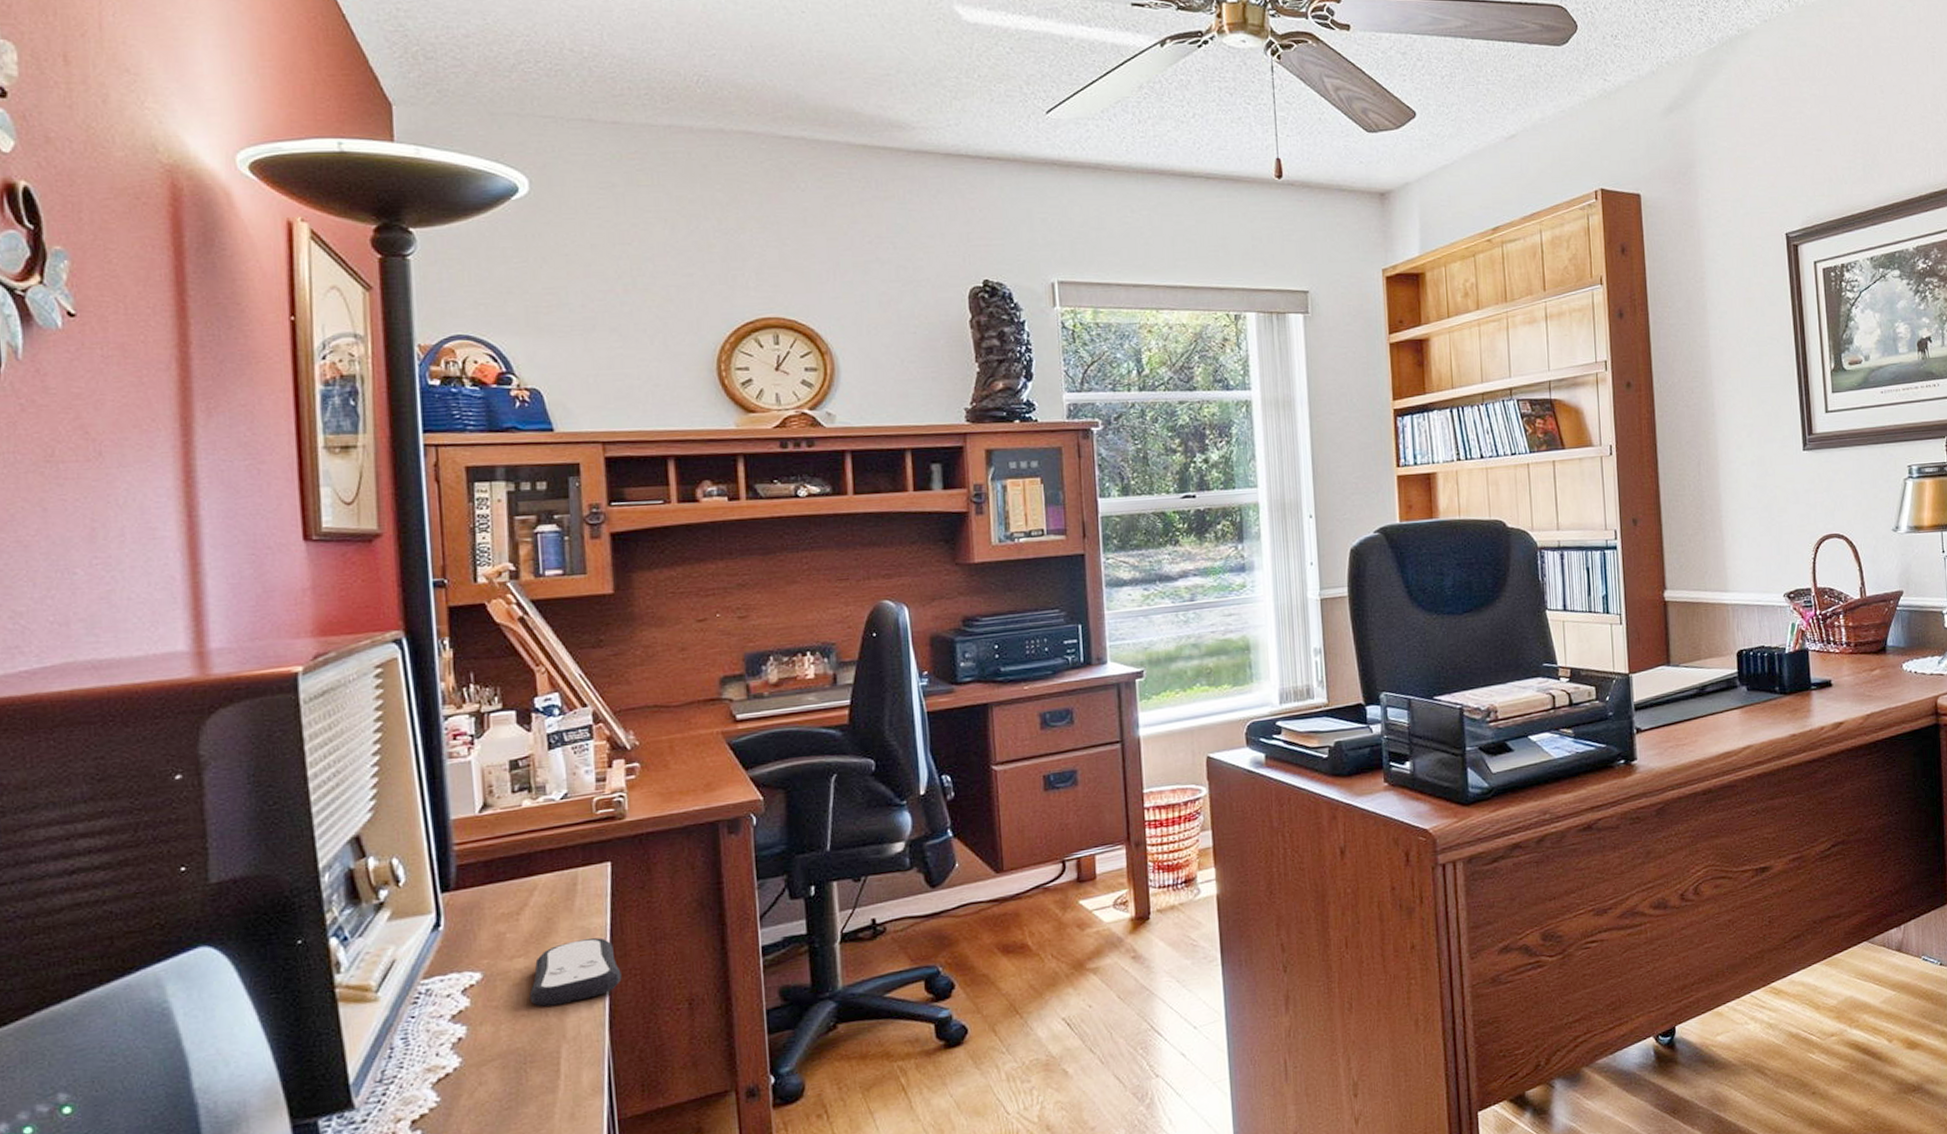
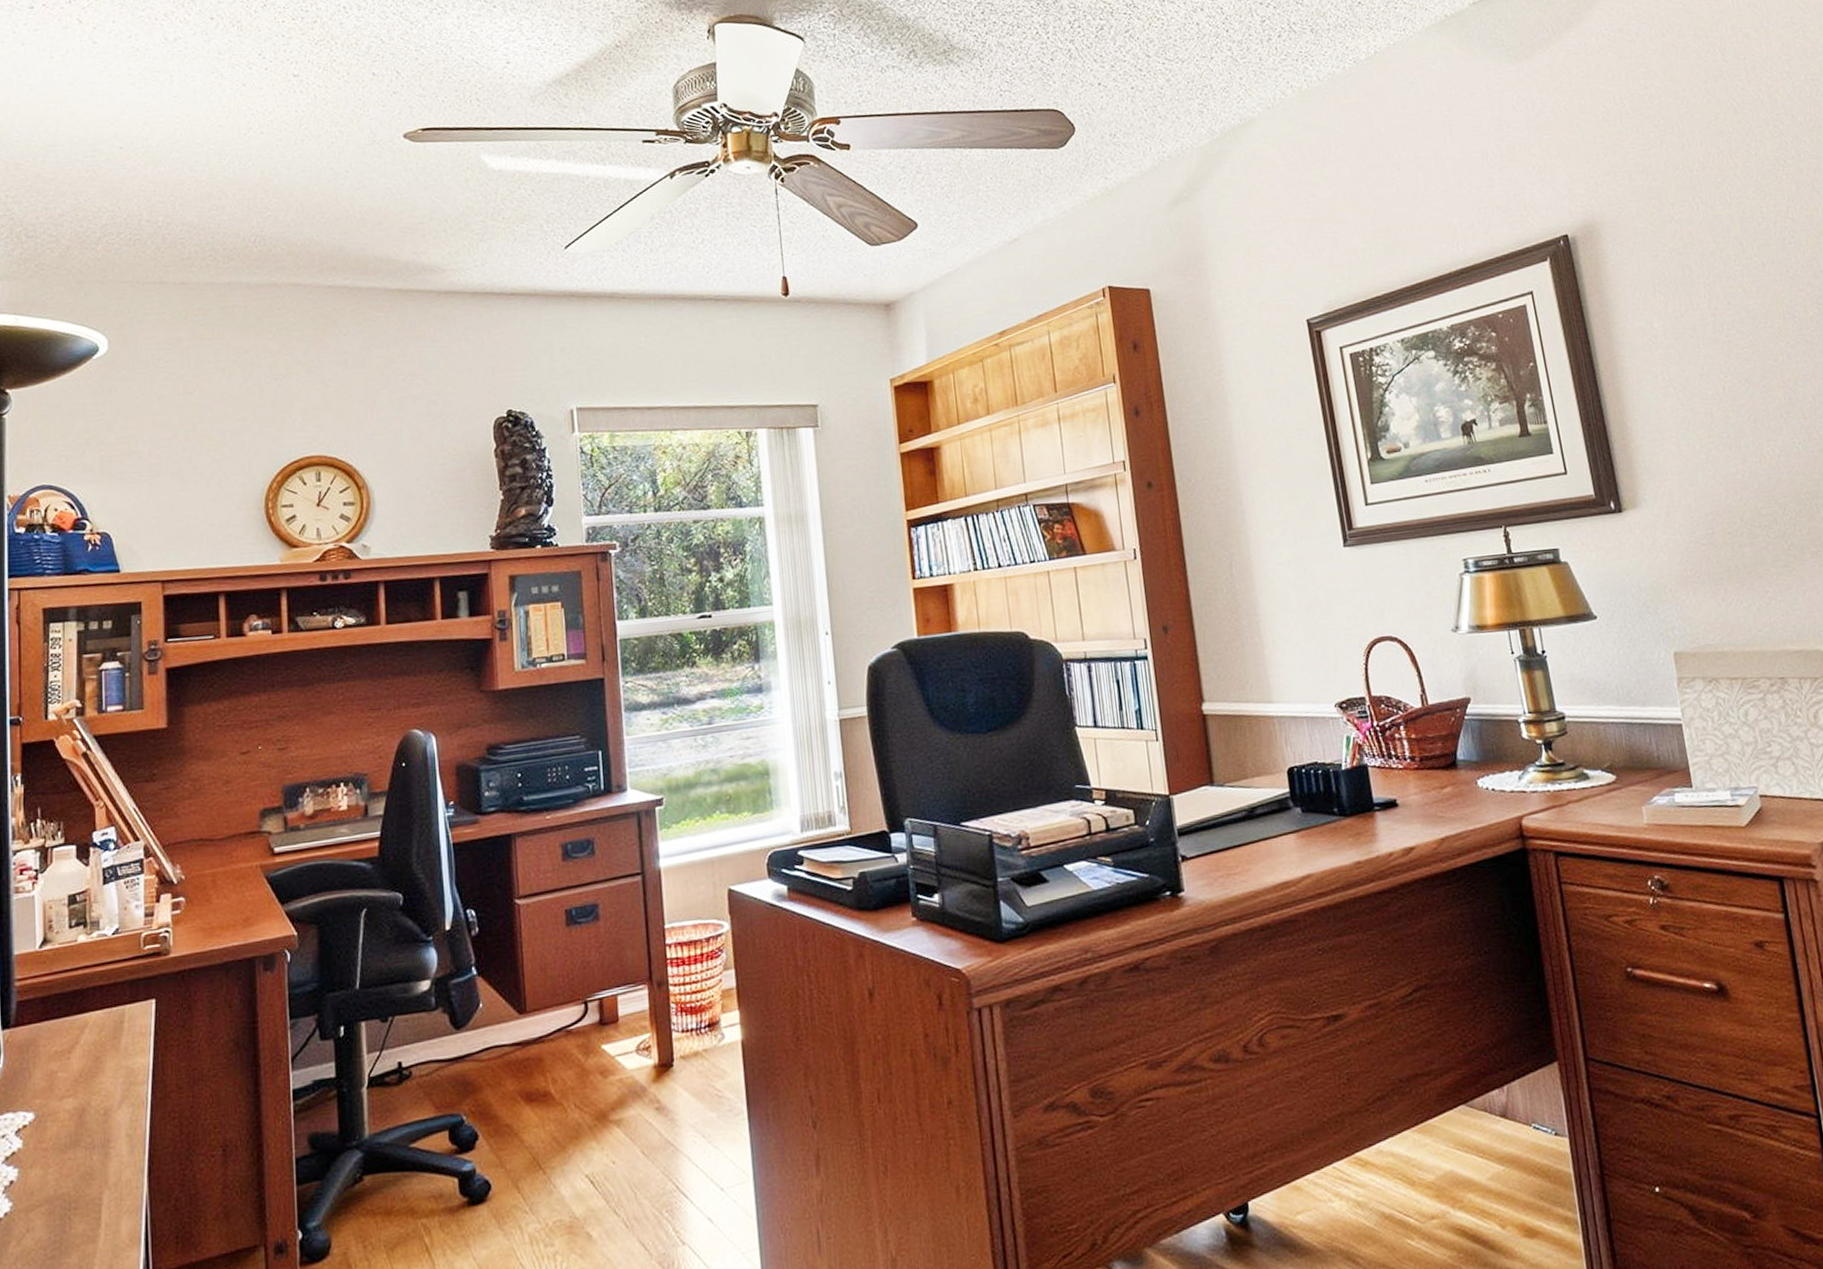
remote control: present [529,937,622,1007] -> none [76,1078,161,1150]

